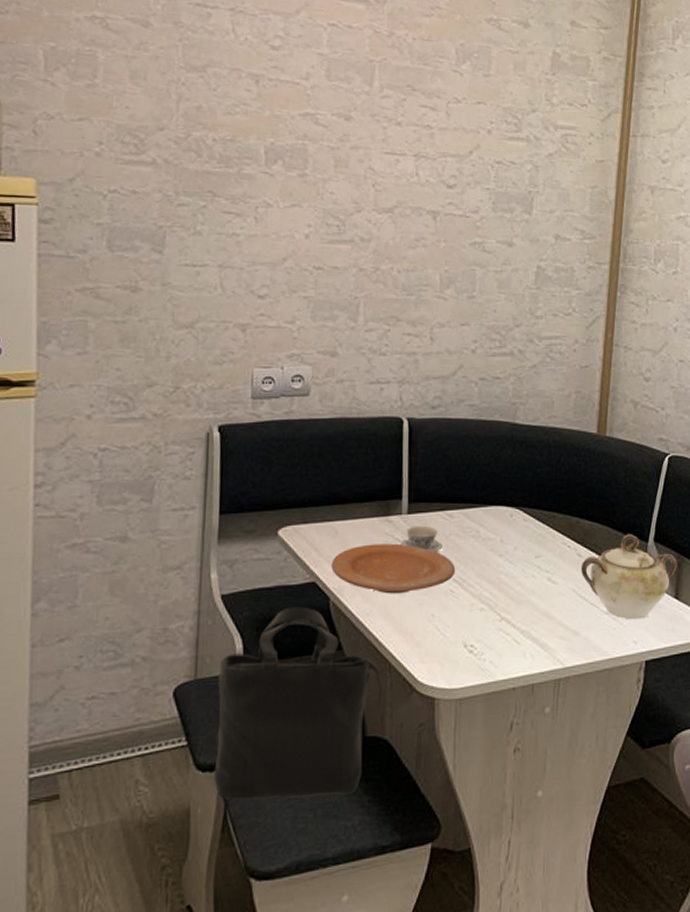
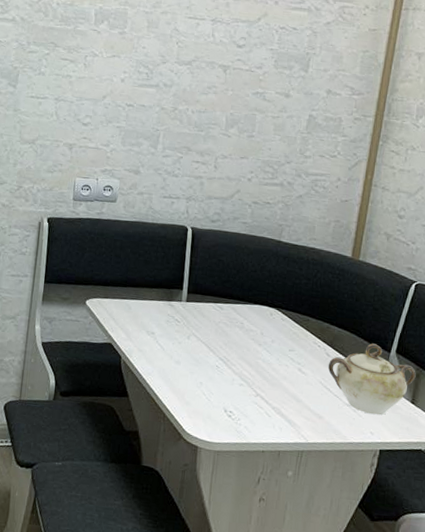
tote bag: present [213,607,382,800] -> none [28,359,157,506]
plate: present [331,543,456,594] -> none [124,320,222,363]
teacup: present [400,525,443,552] -> none [179,311,213,335]

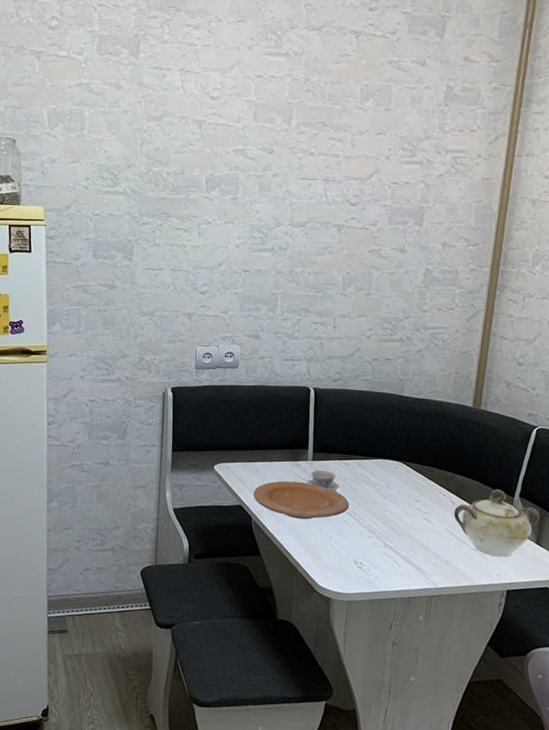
plate: none [124,320,222,363] -> present [253,481,350,520]
teacup: none [179,311,213,335] -> present [306,470,340,491]

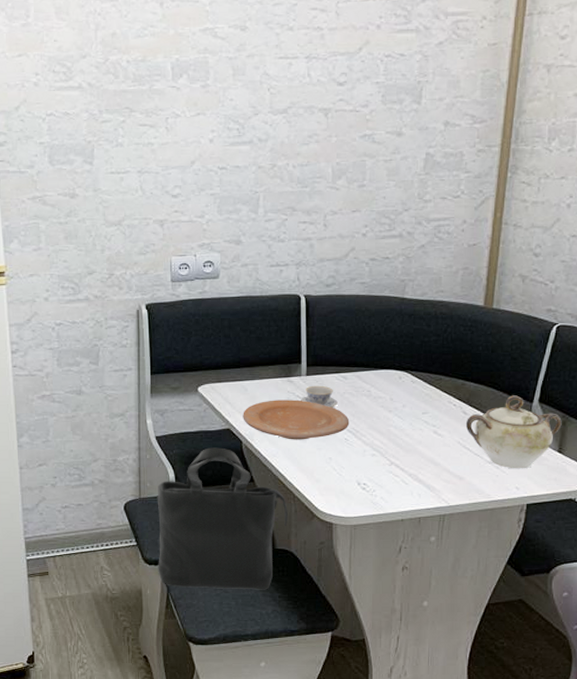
tote bag: none [168,521,290,658] -> present [157,447,288,590]

